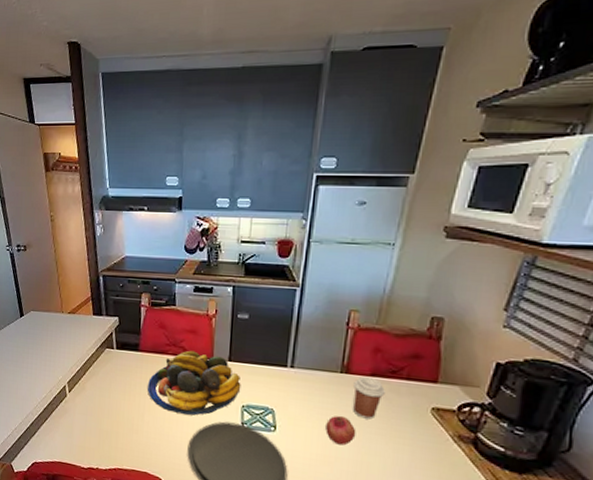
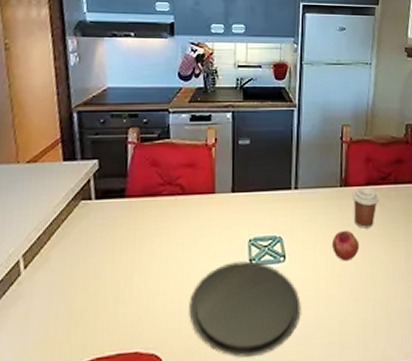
fruit bowl: present [148,350,241,416] -> none [137,187,247,266]

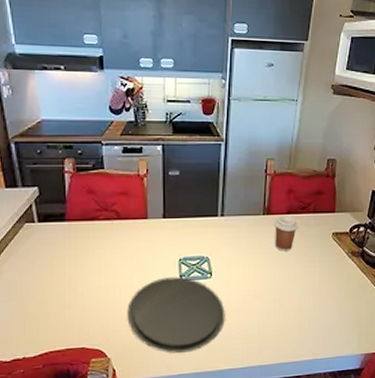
fruit: present [332,230,360,261] -> none [254,252,279,278]

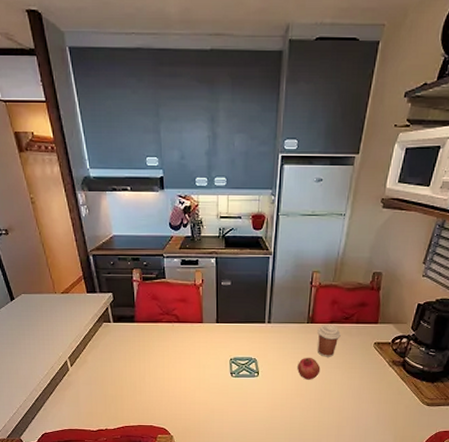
plate: present [127,277,225,353] -> none [186,374,270,437]
fruit: none [254,252,279,278] -> present [297,357,321,380]

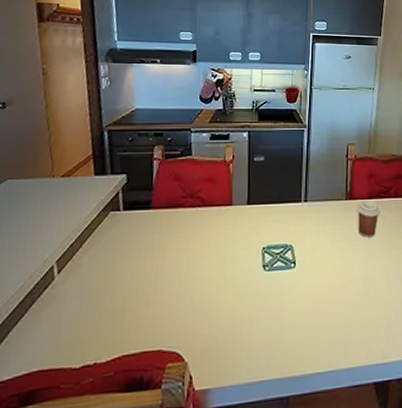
fruit: present [297,357,321,380] -> none [338,239,363,267]

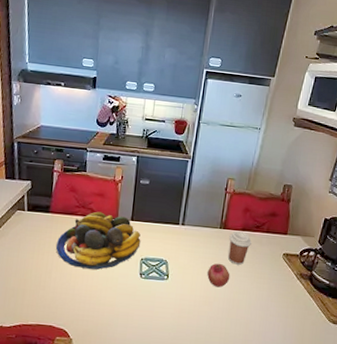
fruit bowl: none [161,199,261,271] -> present [56,211,141,270]
fruit: none [338,239,363,267] -> present [207,263,230,288]

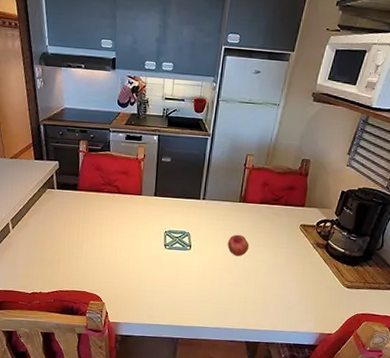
fruit bowl: present [56,211,141,270] -> none [86,188,164,242]
coffee cup: present [228,230,252,265] -> none [247,204,270,236]

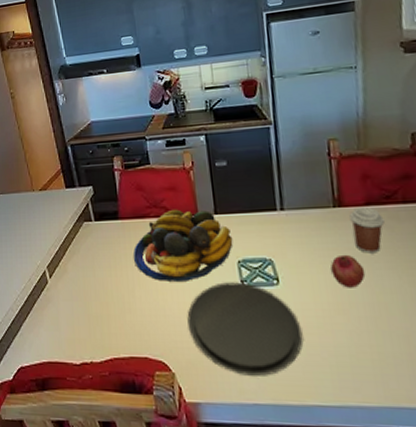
fruit bowl: none [86,188,164,242] -> present [134,209,233,283]
plate: none [120,245,200,308] -> present [187,282,303,376]
coffee cup: none [247,204,270,236] -> present [349,206,385,253]

